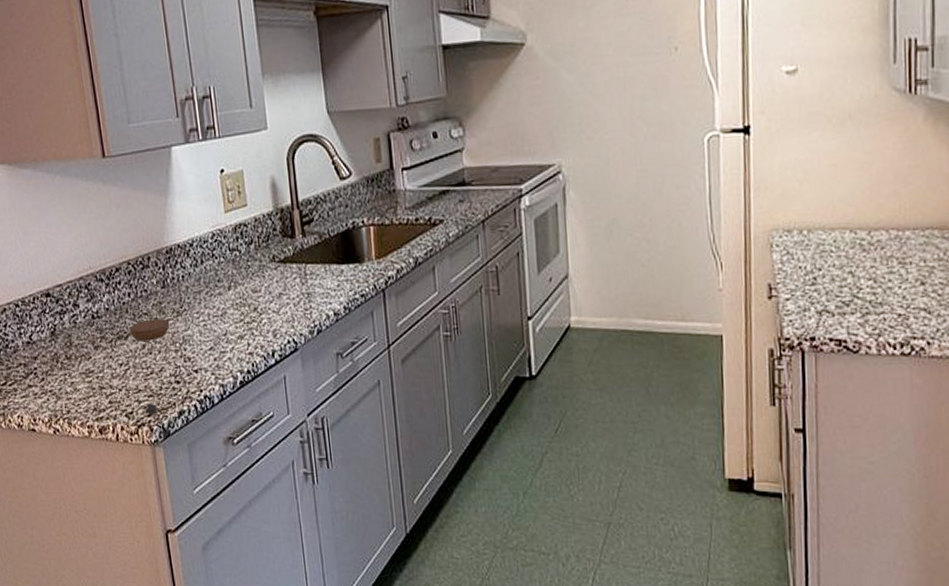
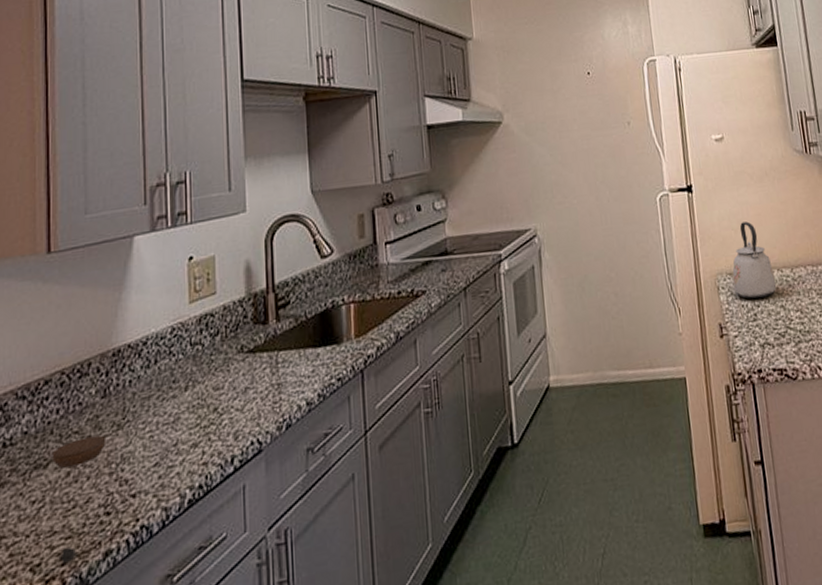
kettle: none [790,172,847,261] -> present [732,221,777,299]

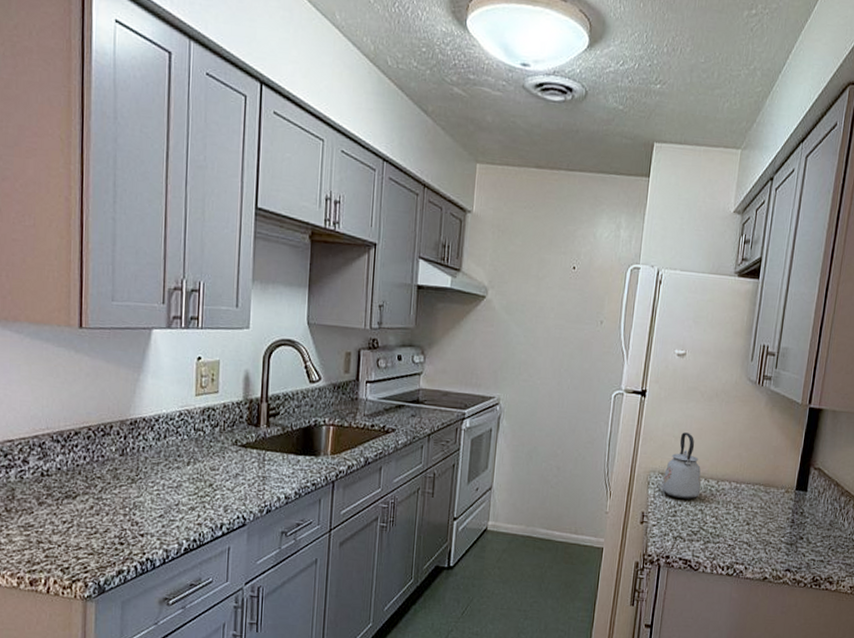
jar: present [52,435,105,565] -> none [79,483,122,573]

